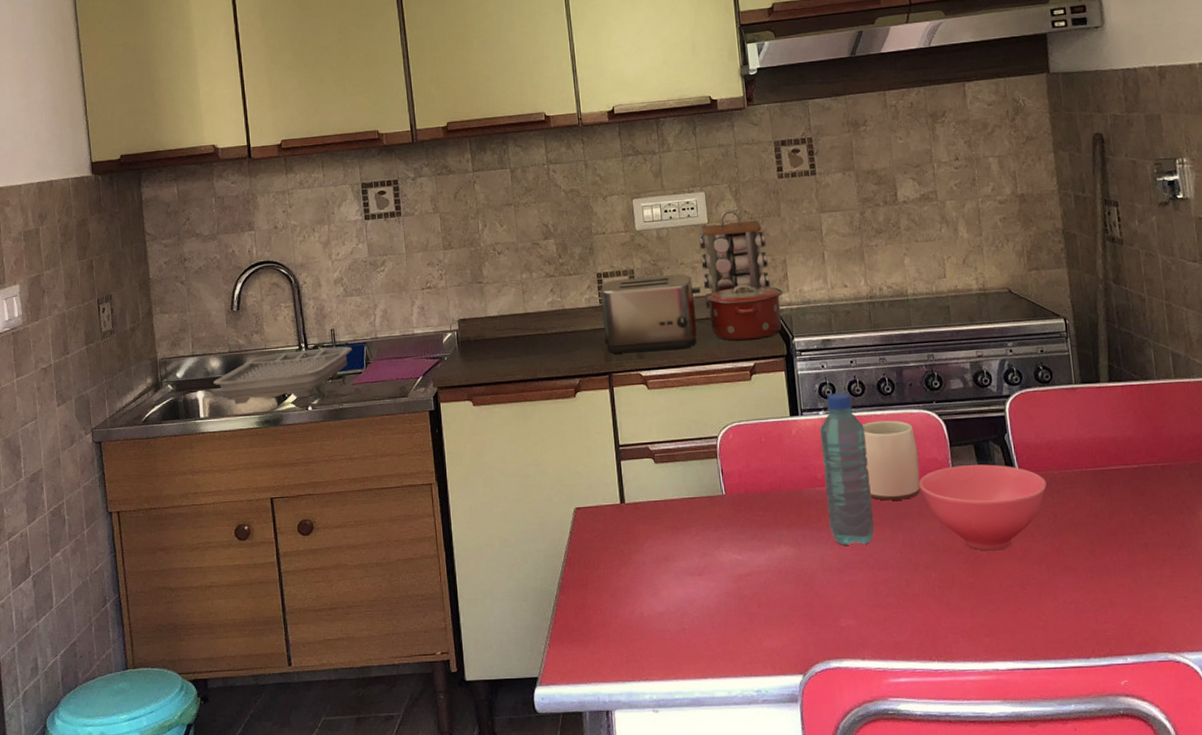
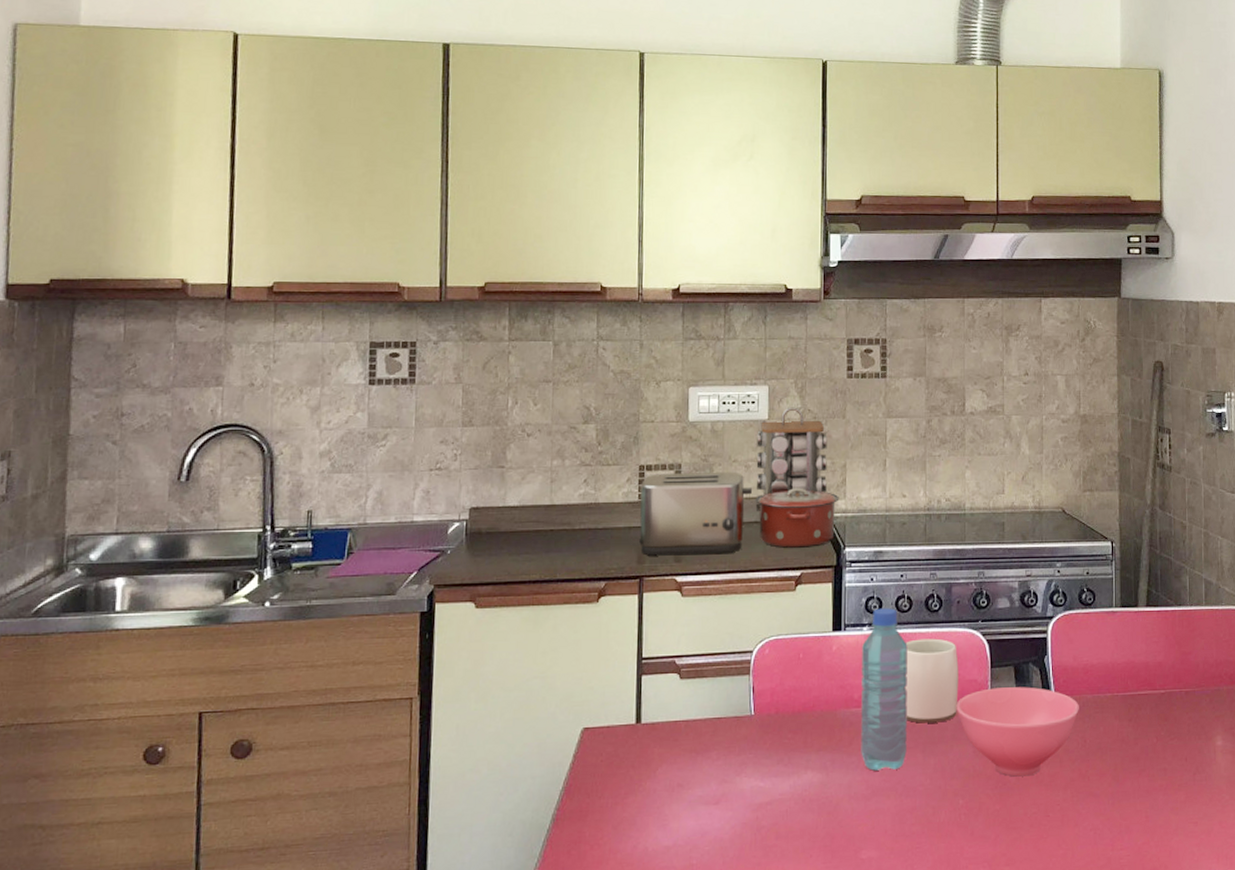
dish rack: present [214,346,353,405] -> none [141,532,333,597]

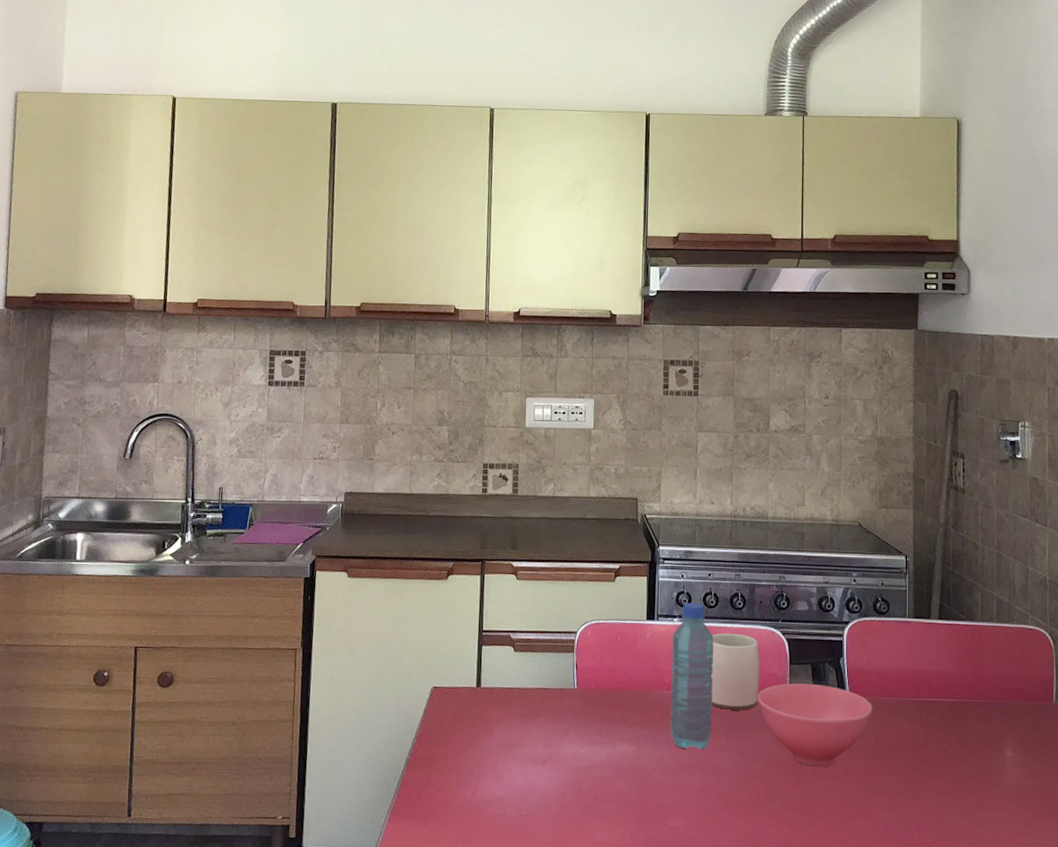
toaster: present [639,471,753,556] -> none [482,471,579,544]
casserole: present [755,487,839,549] -> none [581,489,655,545]
spice rack: present [756,407,827,512] -> none [582,418,645,510]

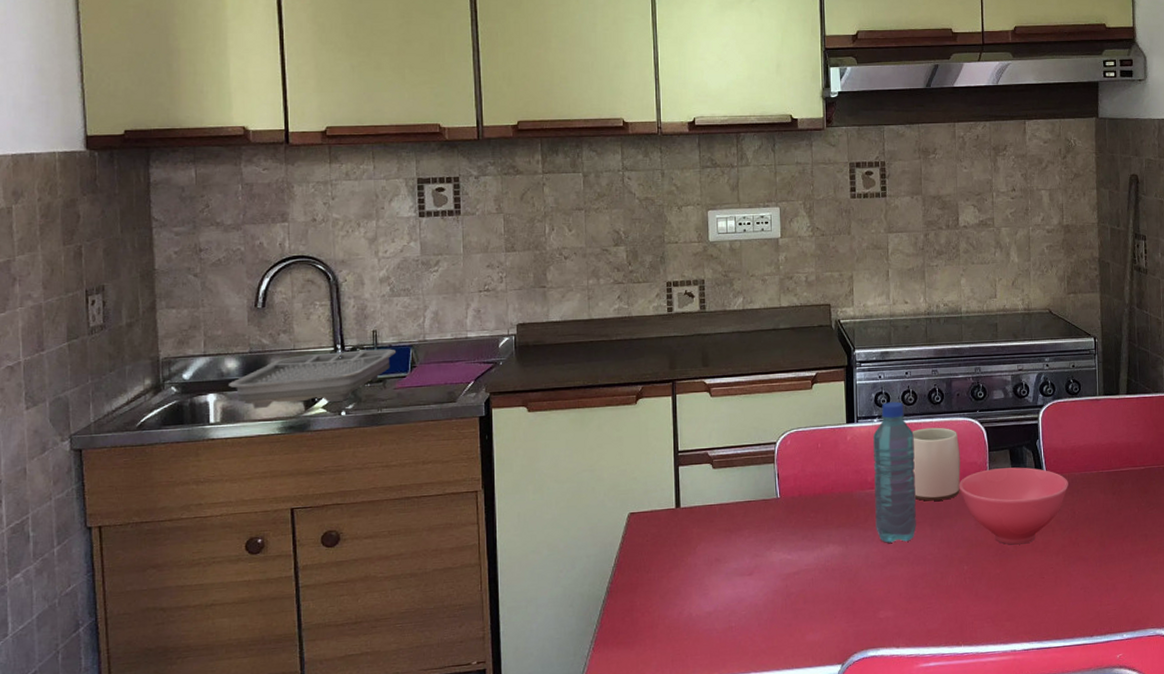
dish rack: none [95,504,238,551] -> present [229,348,397,409]

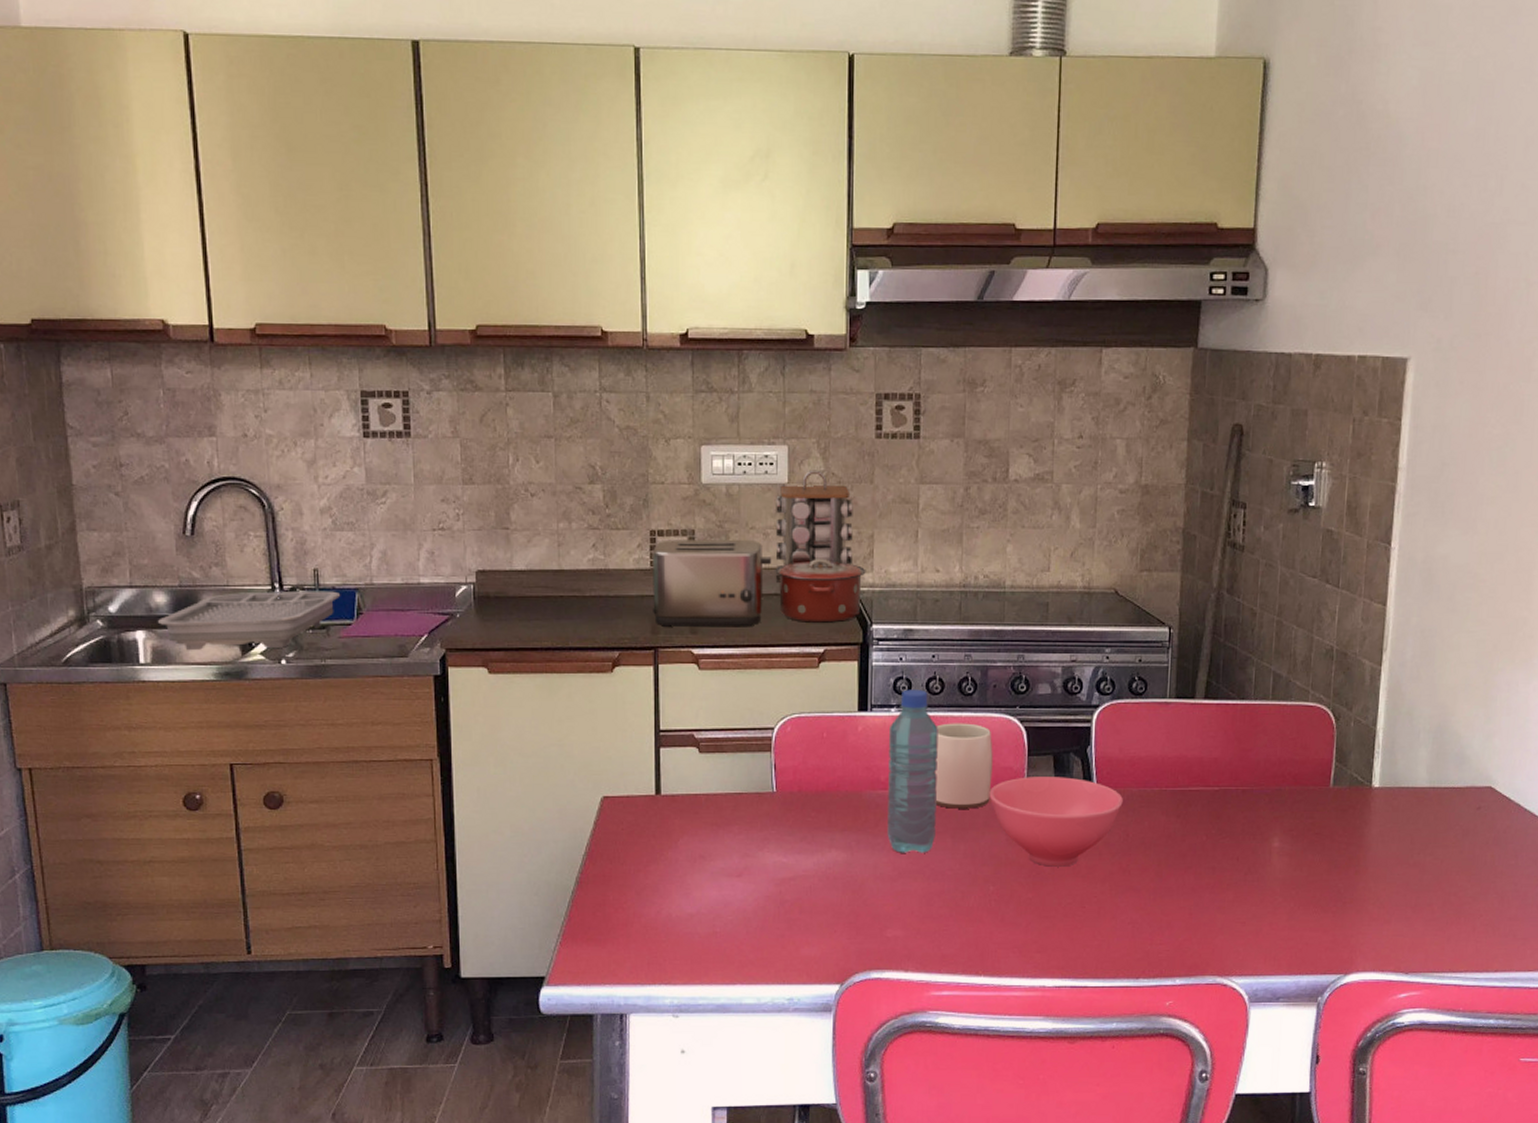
toaster: none [669,285,770,362] -> present [653,539,772,627]
spice rack: none [771,226,836,321] -> present [775,470,853,584]
casserole: none [772,297,848,352] -> present [775,557,866,624]

